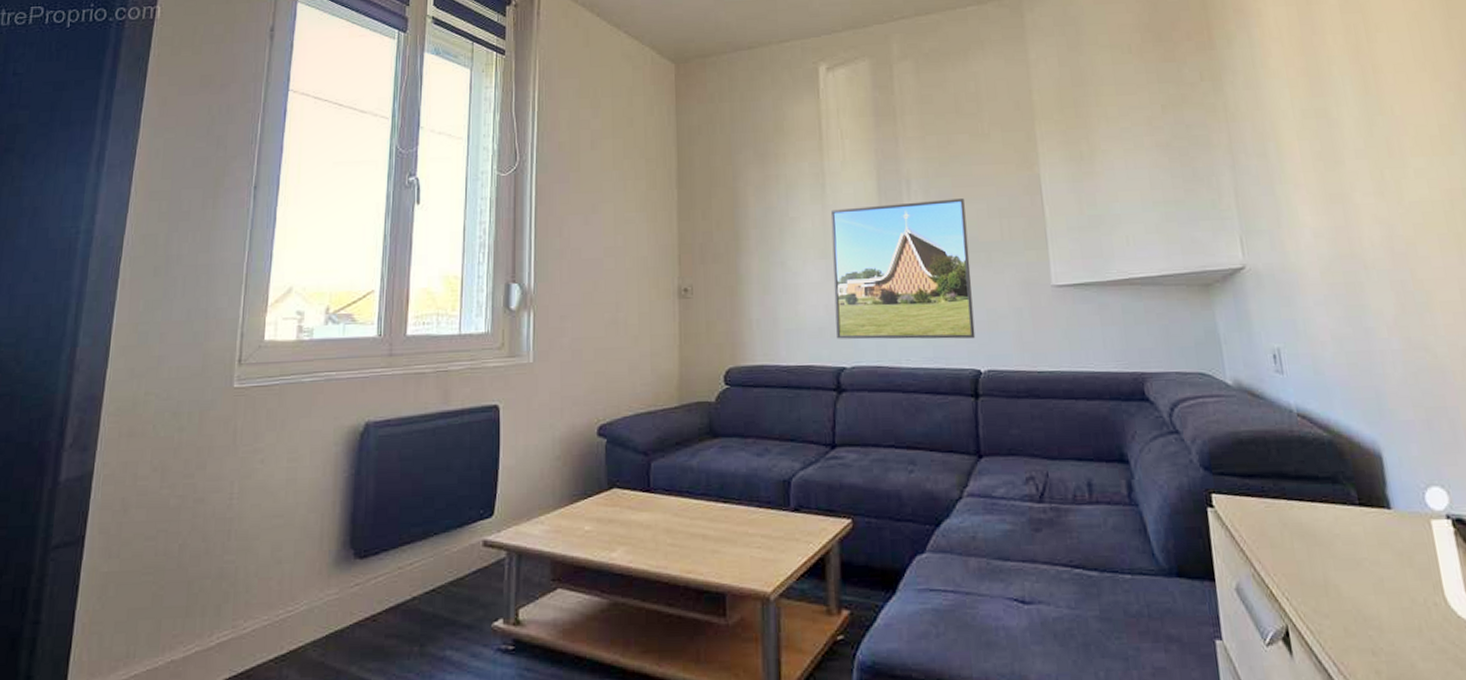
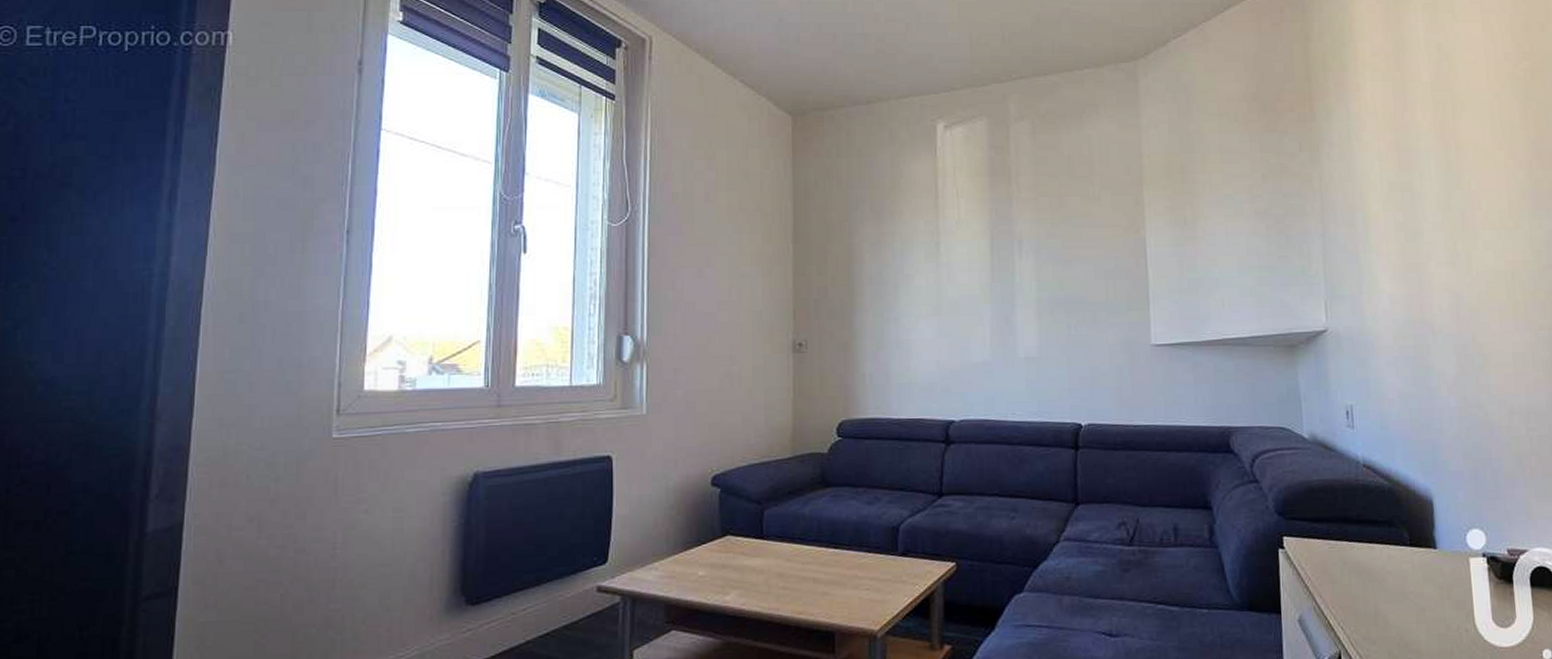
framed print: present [830,198,976,340] -> none [944,260,1078,395]

